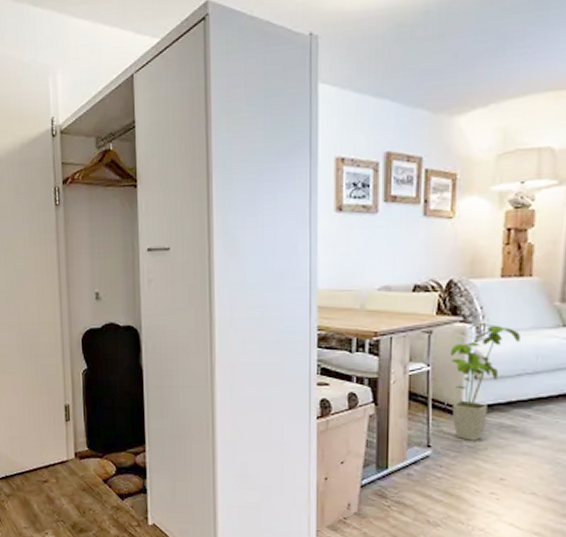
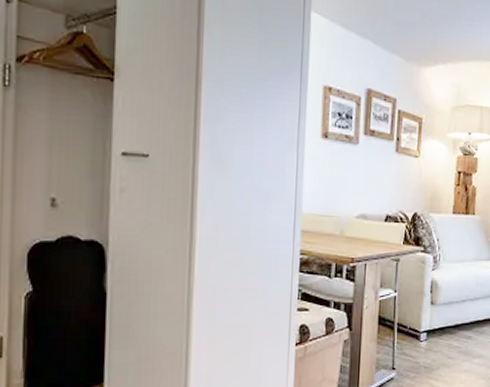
house plant: present [450,323,520,441] -> none [413,254,465,362]

